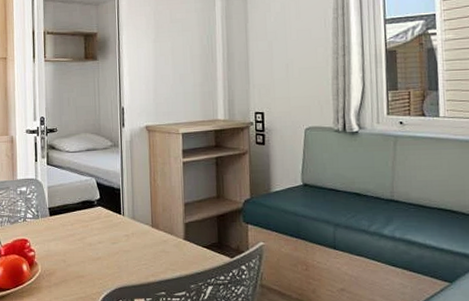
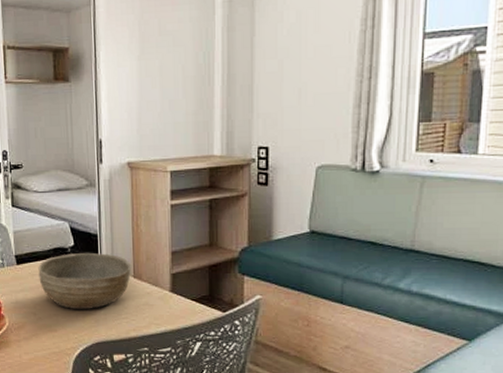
bowl: none [68,204,150,257] -> present [38,252,132,310]

